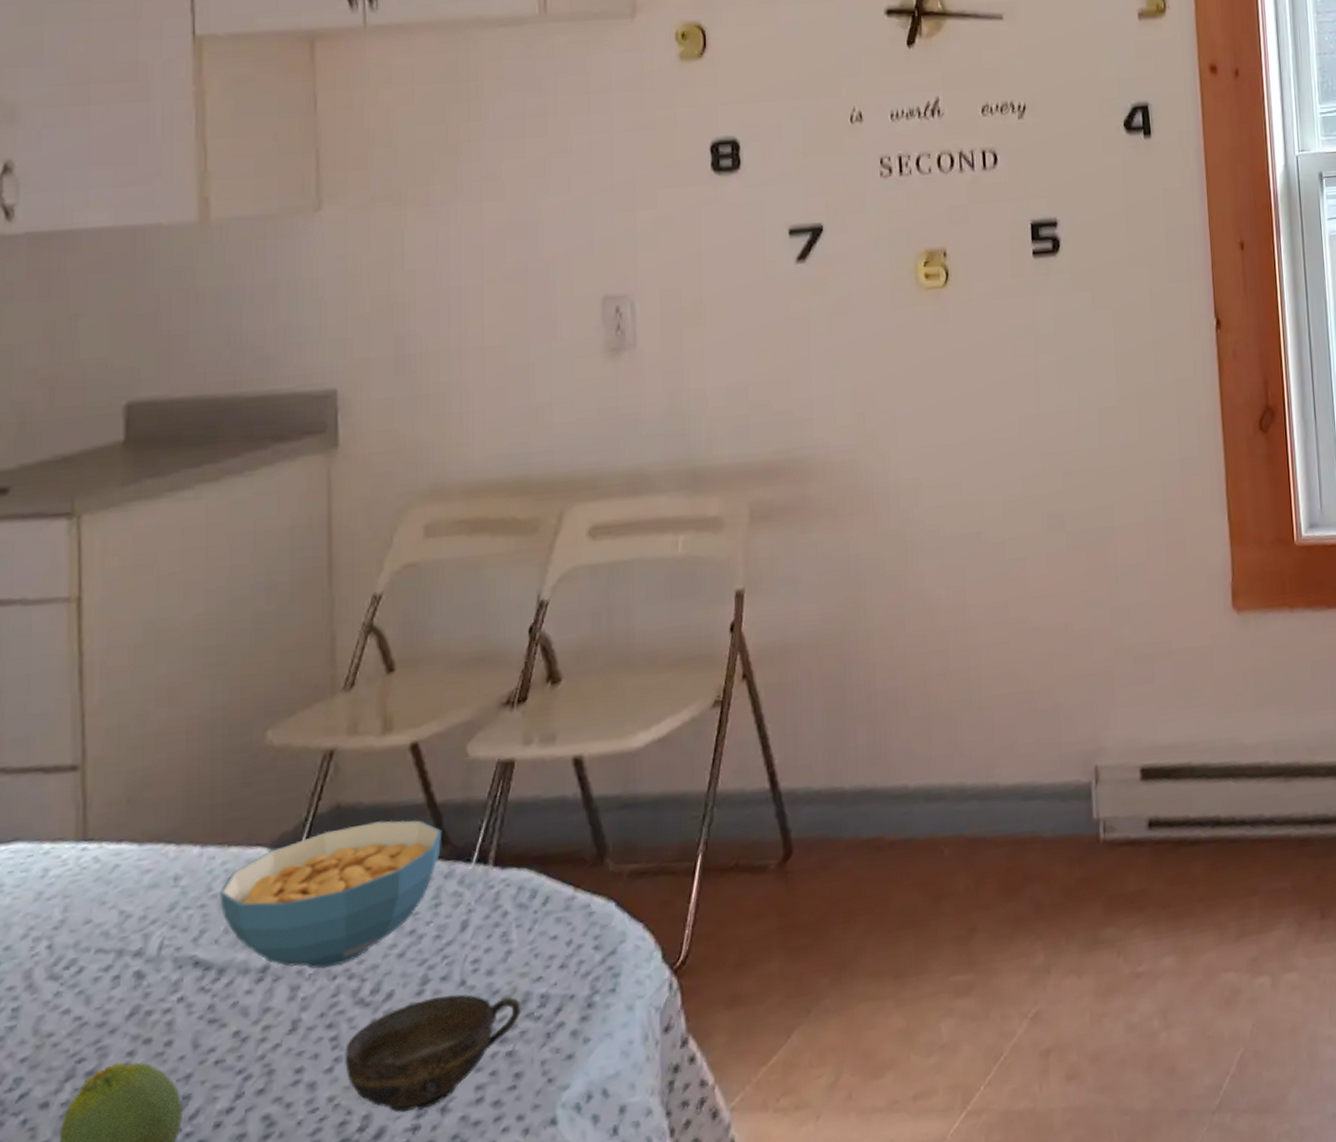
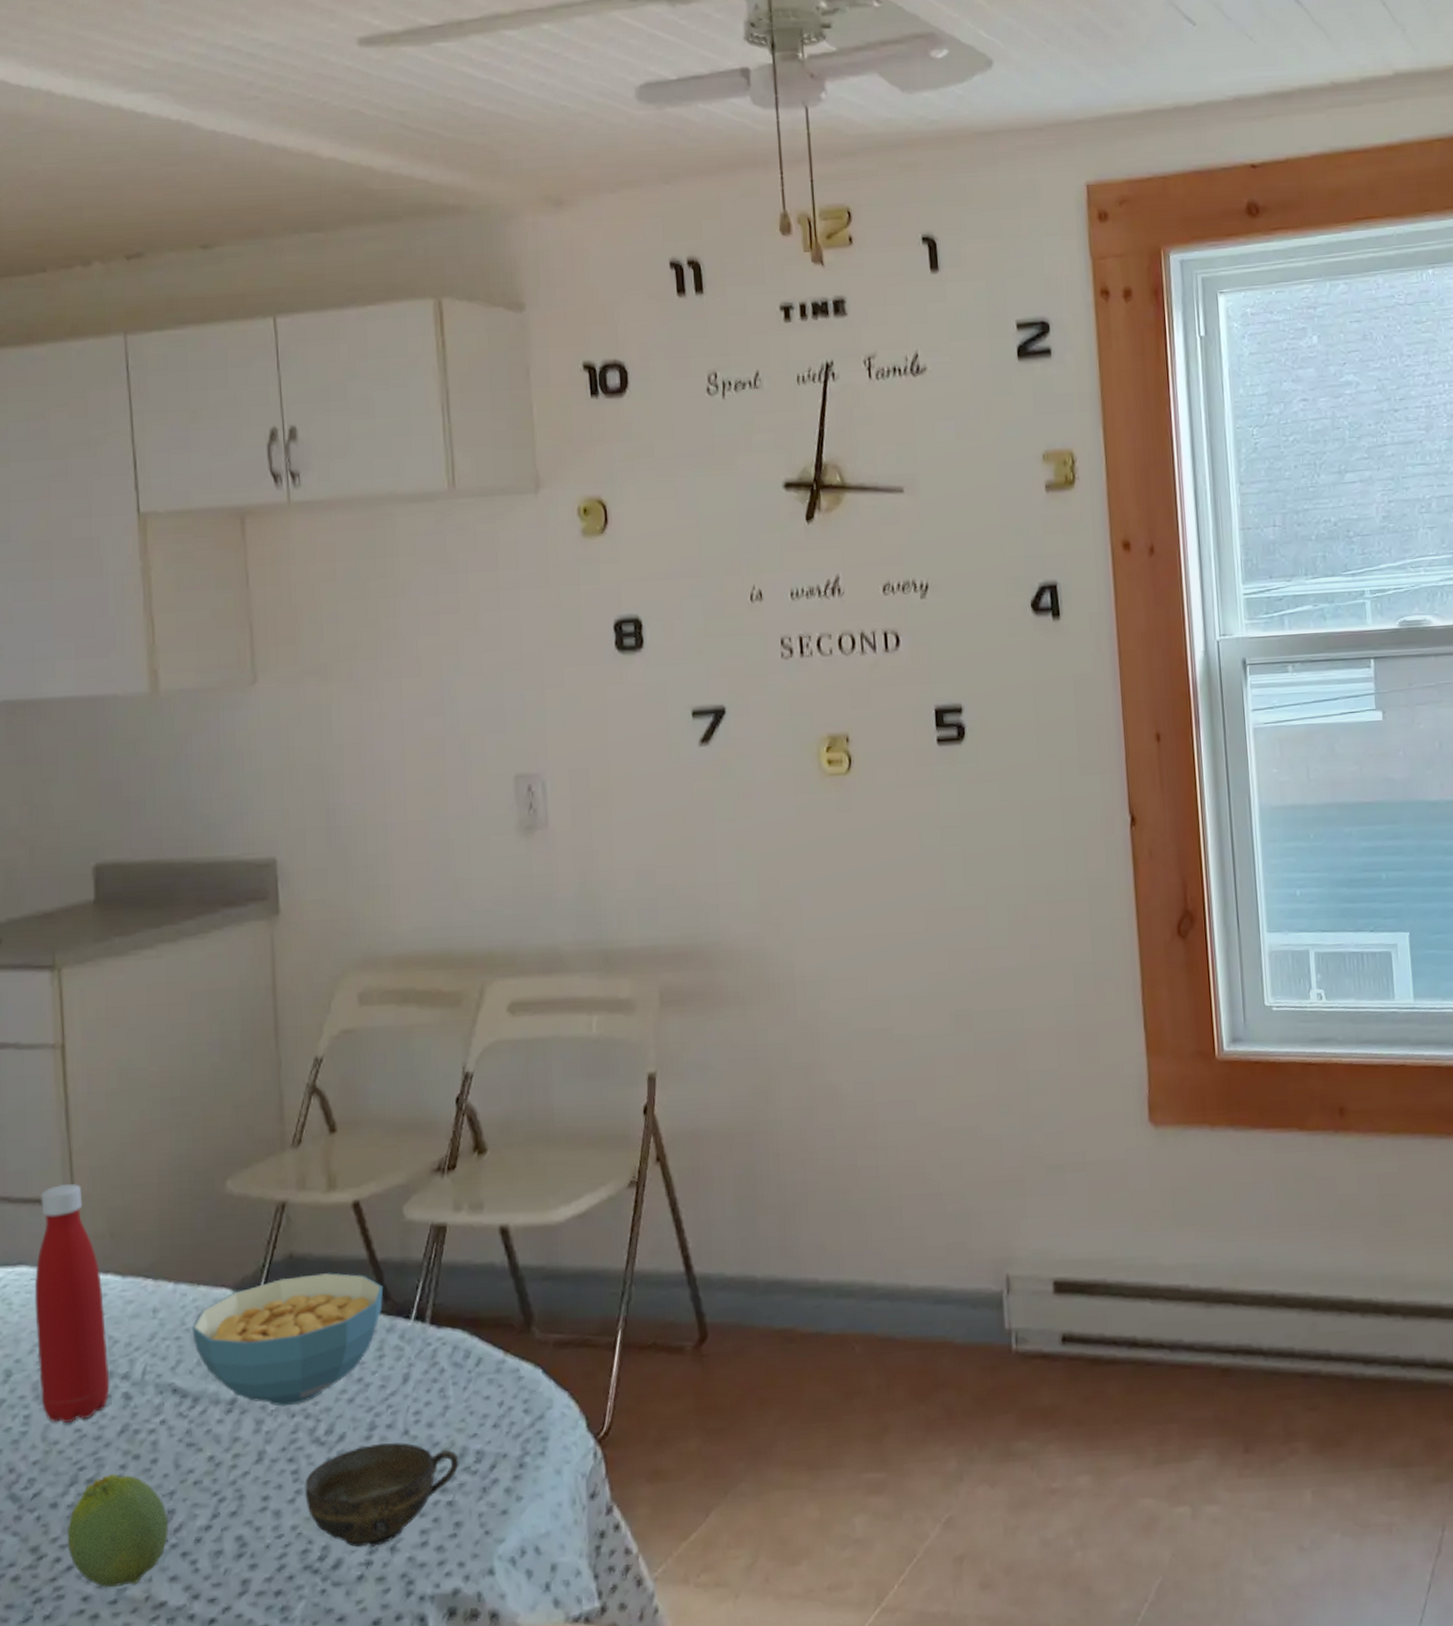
bottle: none [31,747,119,1012] -> present [34,1184,110,1423]

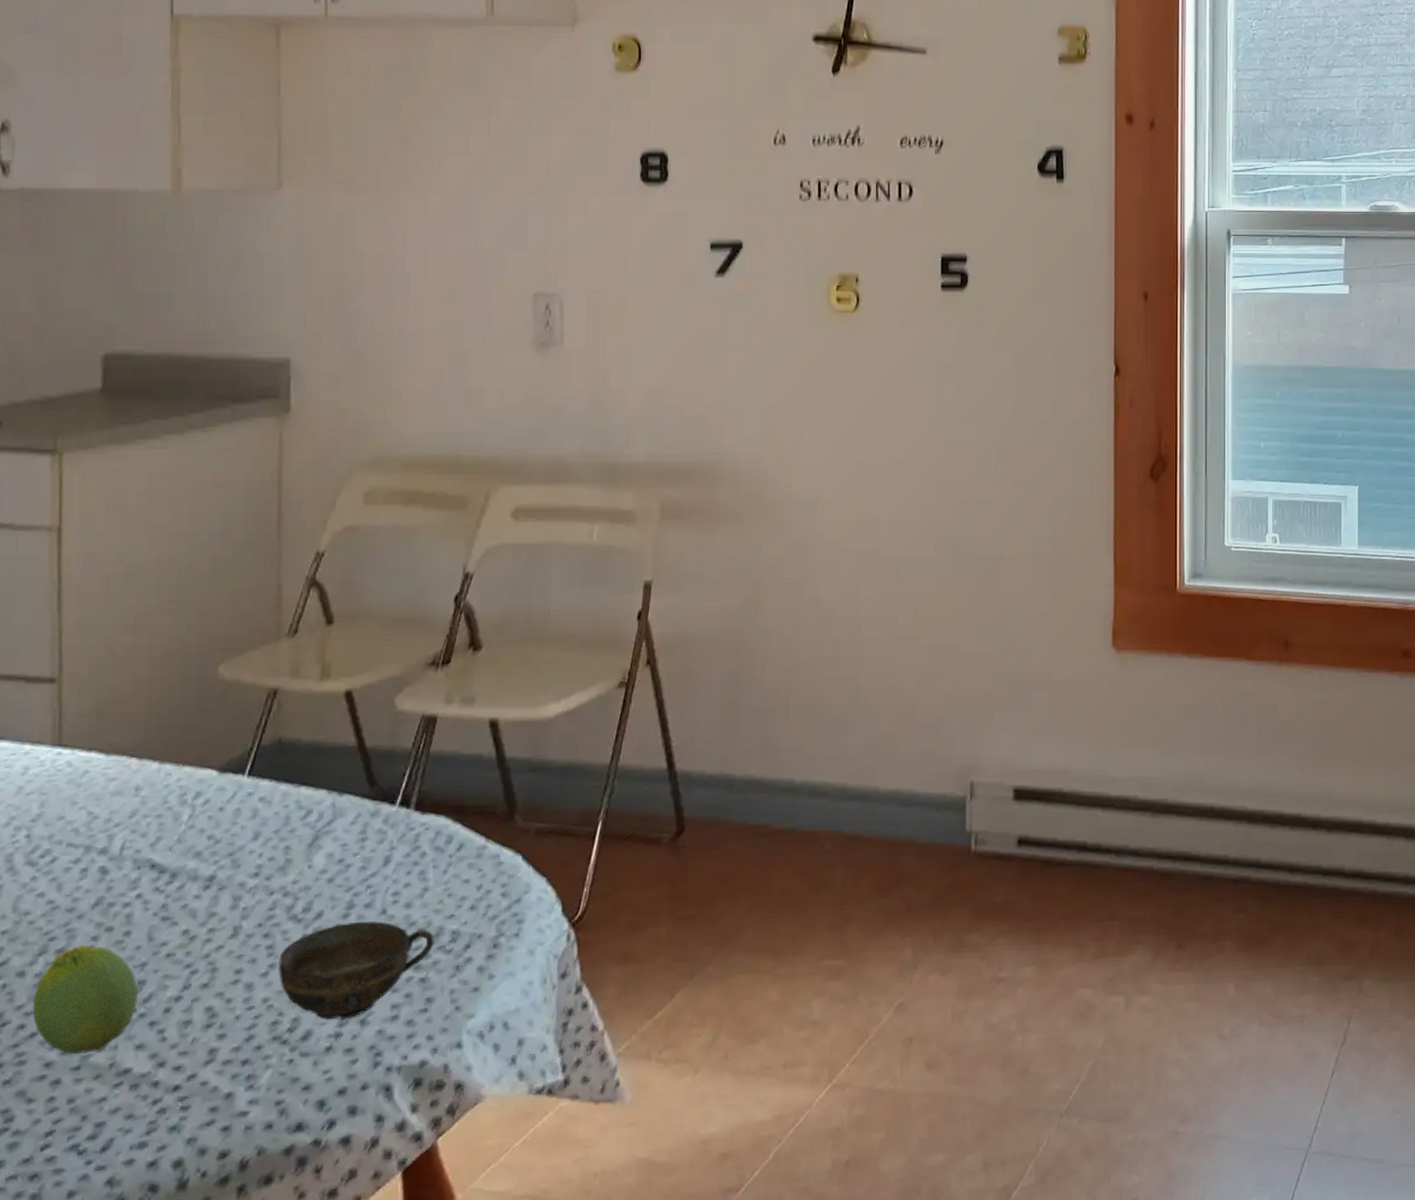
bottle: present [34,1184,110,1423] -> none [13,662,87,894]
cereal bowl: present [192,1273,384,1406] -> none [174,758,371,884]

